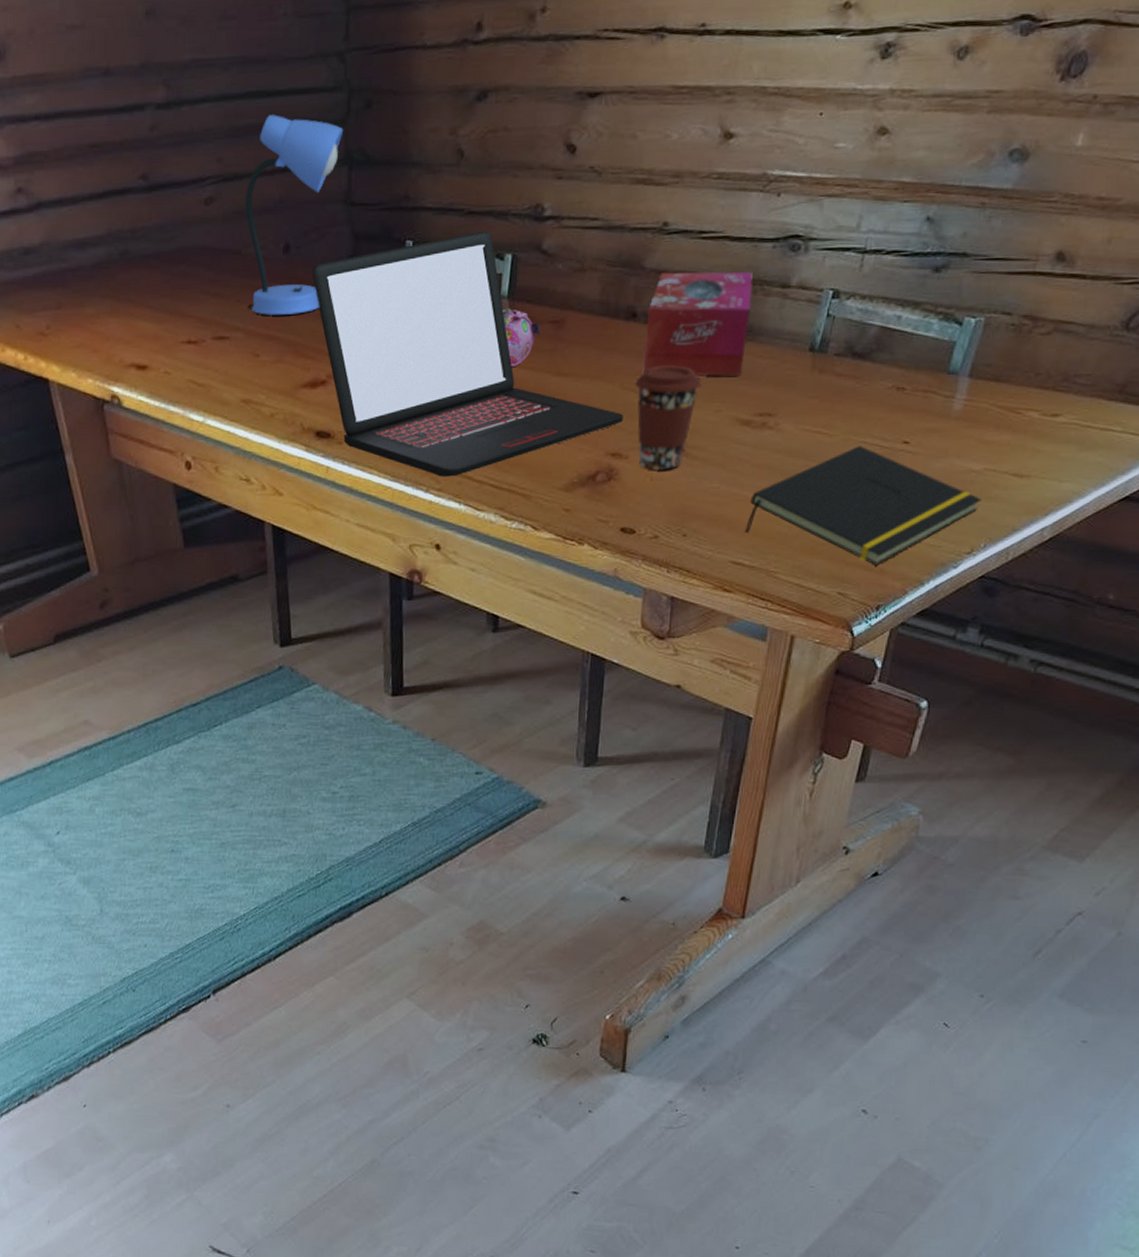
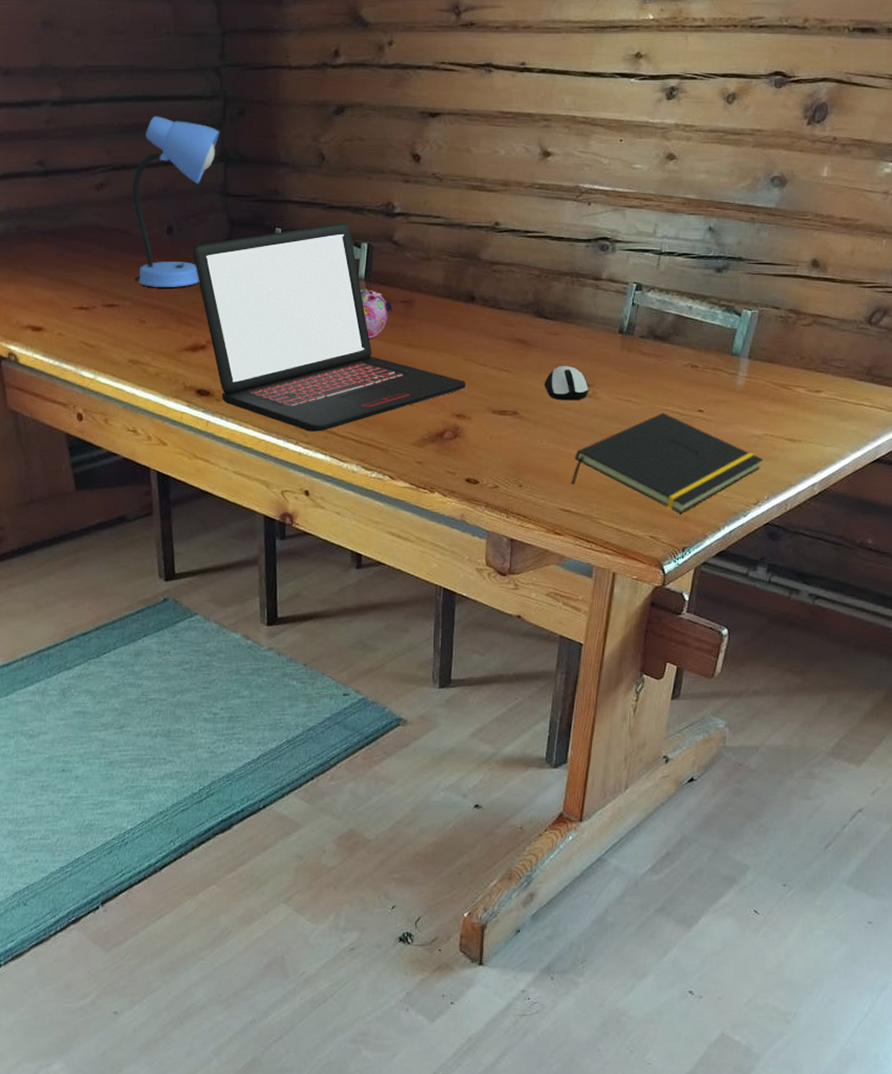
coffee cup: present [635,366,702,470] -> none [475,342,531,430]
tissue box: present [642,272,753,376] -> none [481,264,570,352]
computer mouse: none [717,391,771,434] -> present [545,365,589,401]

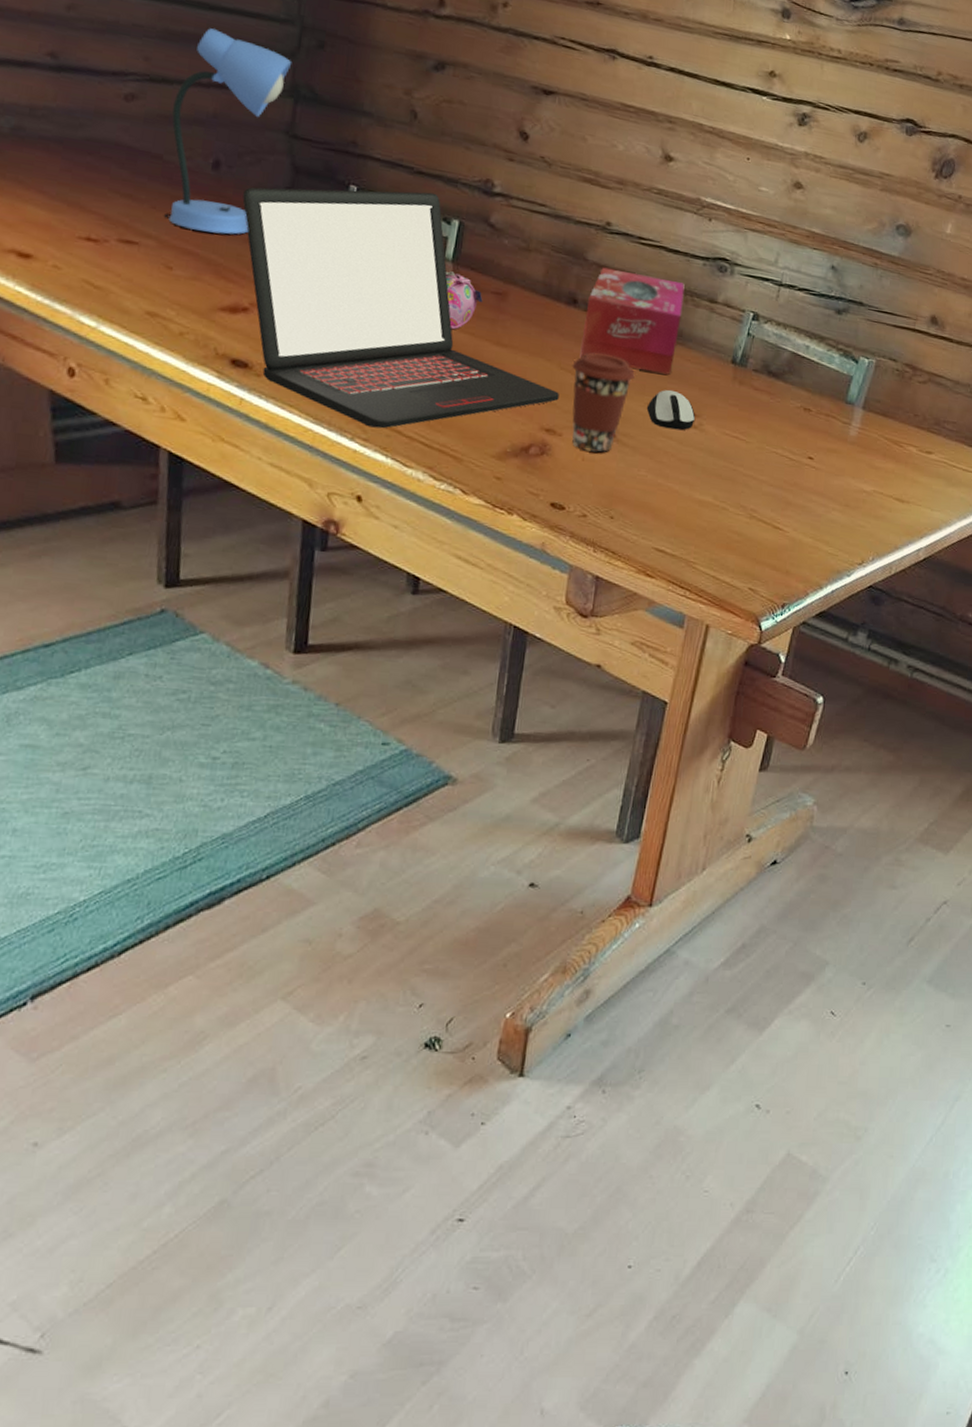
coffee cup: none [475,342,531,430] -> present [572,352,635,453]
tissue box: none [481,264,570,352] -> present [580,267,685,375]
notepad: present [571,413,764,514] -> none [667,455,871,567]

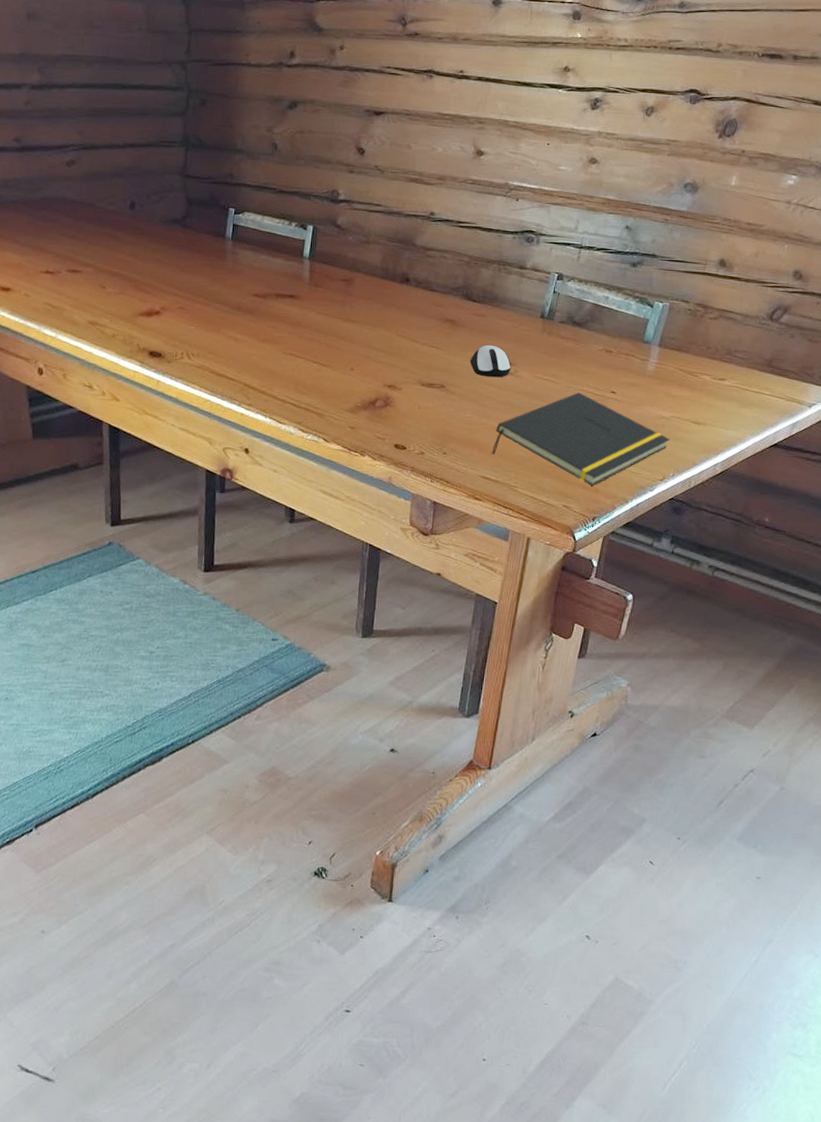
desk lamp: present [164,28,292,235] -> none [98,103,183,258]
laptop: present [242,187,559,429] -> none [152,206,398,395]
pencil case: present [445,271,483,329] -> none [304,267,334,312]
coffee cup: present [572,352,635,453] -> none [407,320,459,401]
tissue box: present [580,267,685,375] -> none [413,249,498,333]
notepad: none [667,455,871,567] -> present [491,392,670,486]

